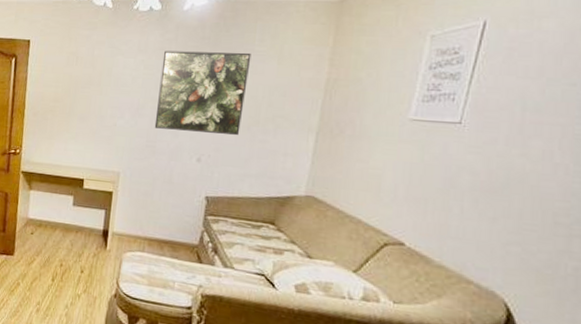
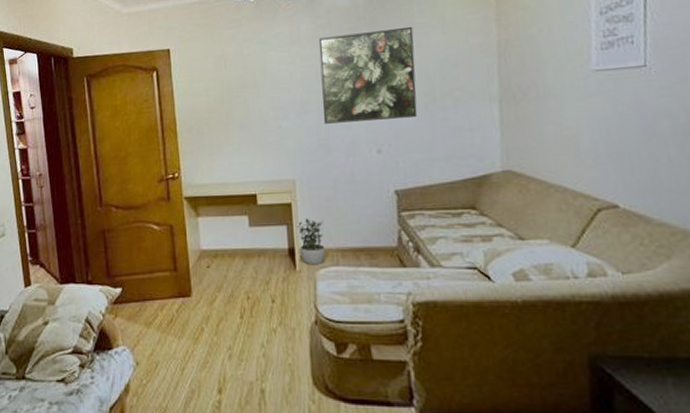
potted plant: none [112,207,137,248] -> present [296,218,325,265]

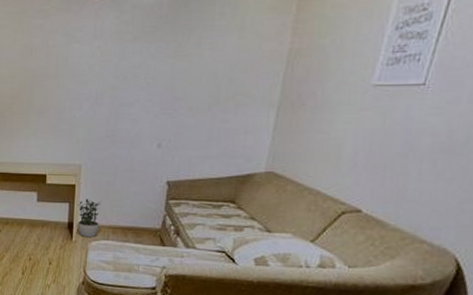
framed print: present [318,26,418,124] -> none [113,28,211,117]

